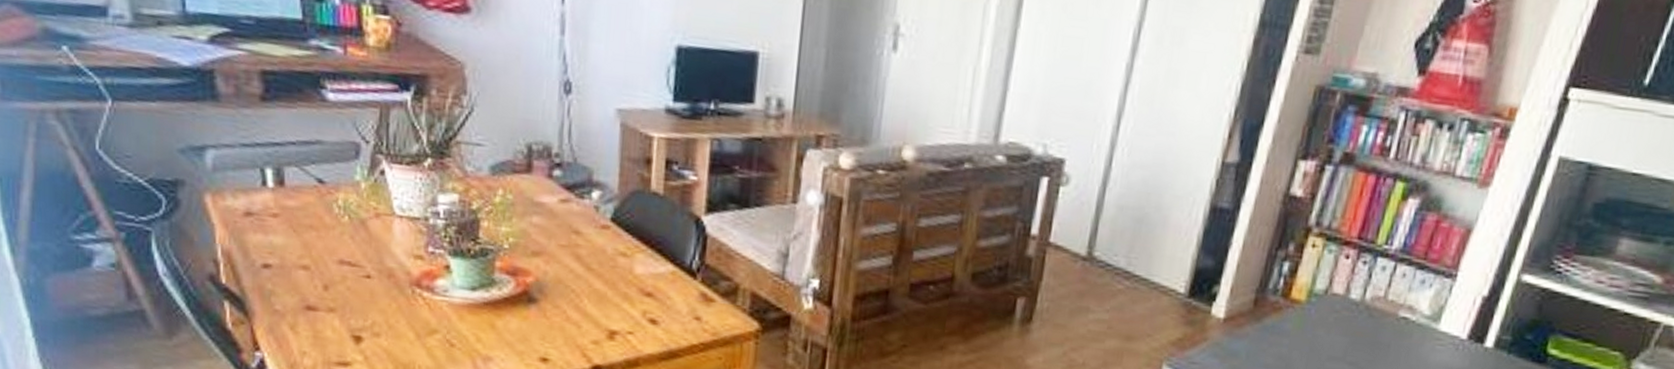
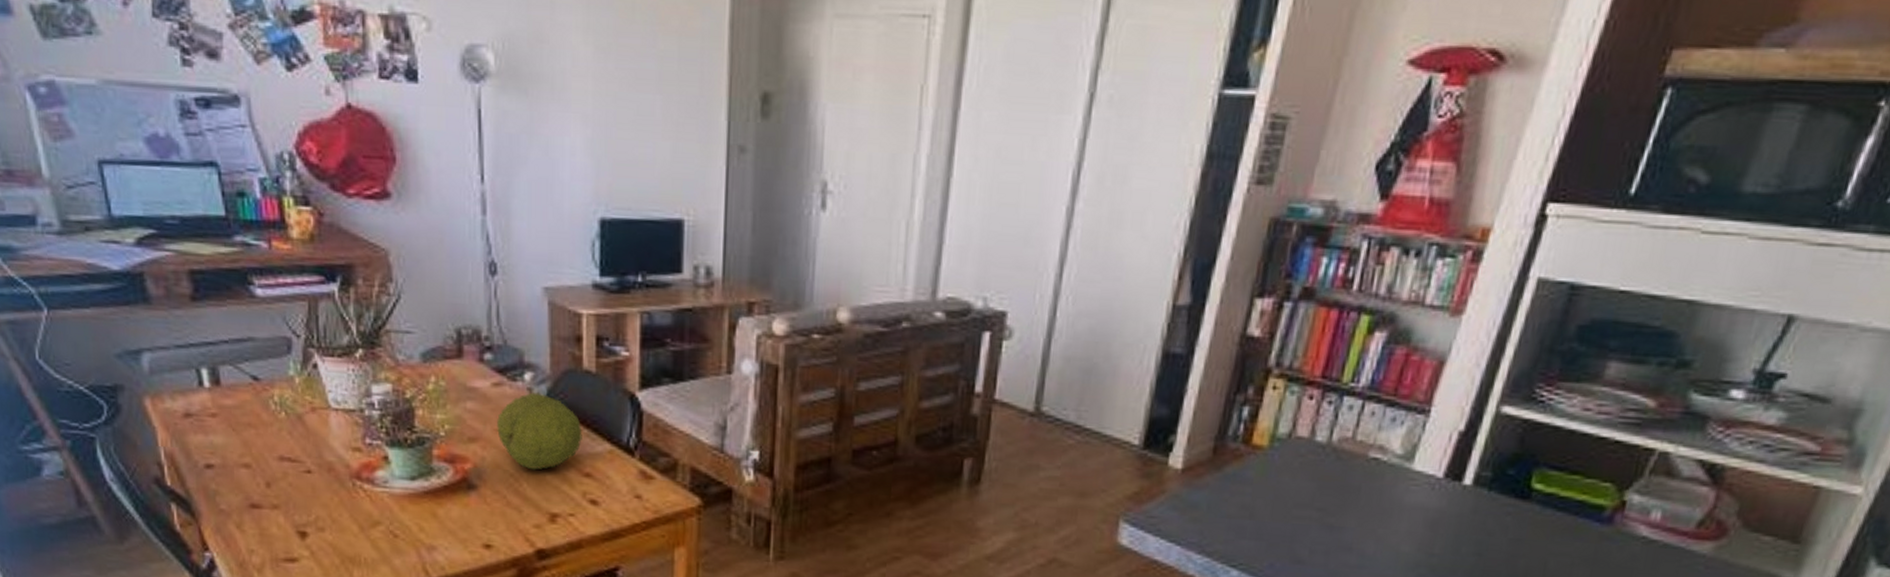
fruit: none [561,210,647,287] -> present [497,392,582,470]

